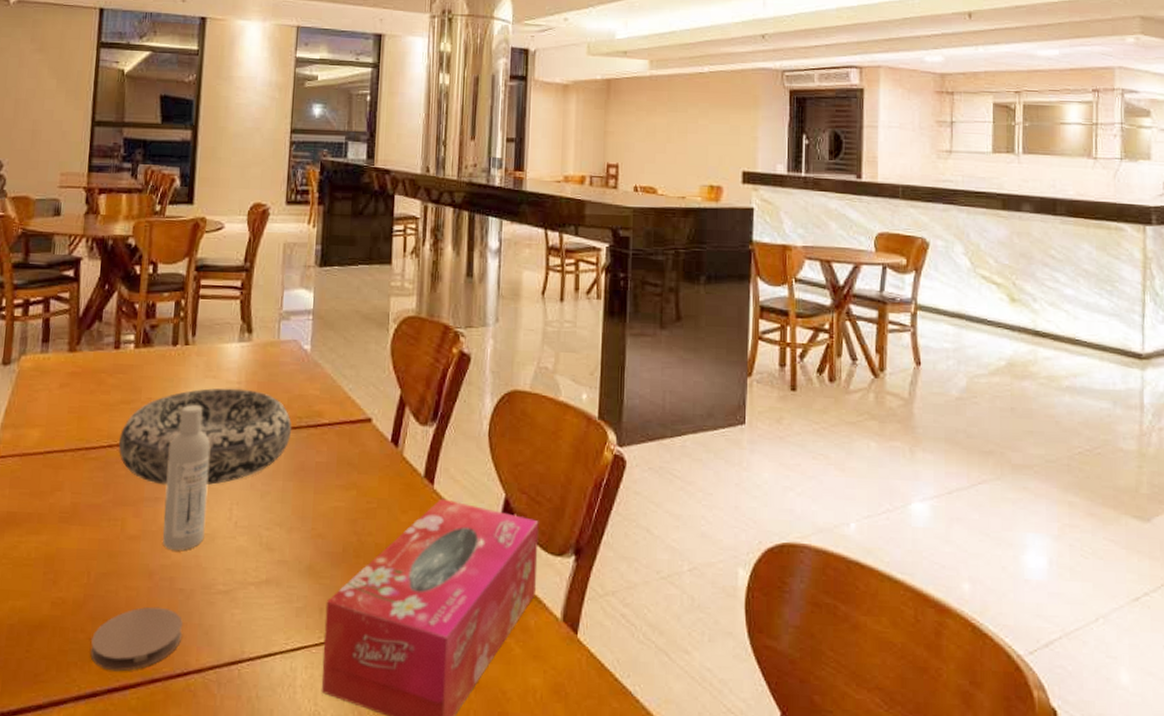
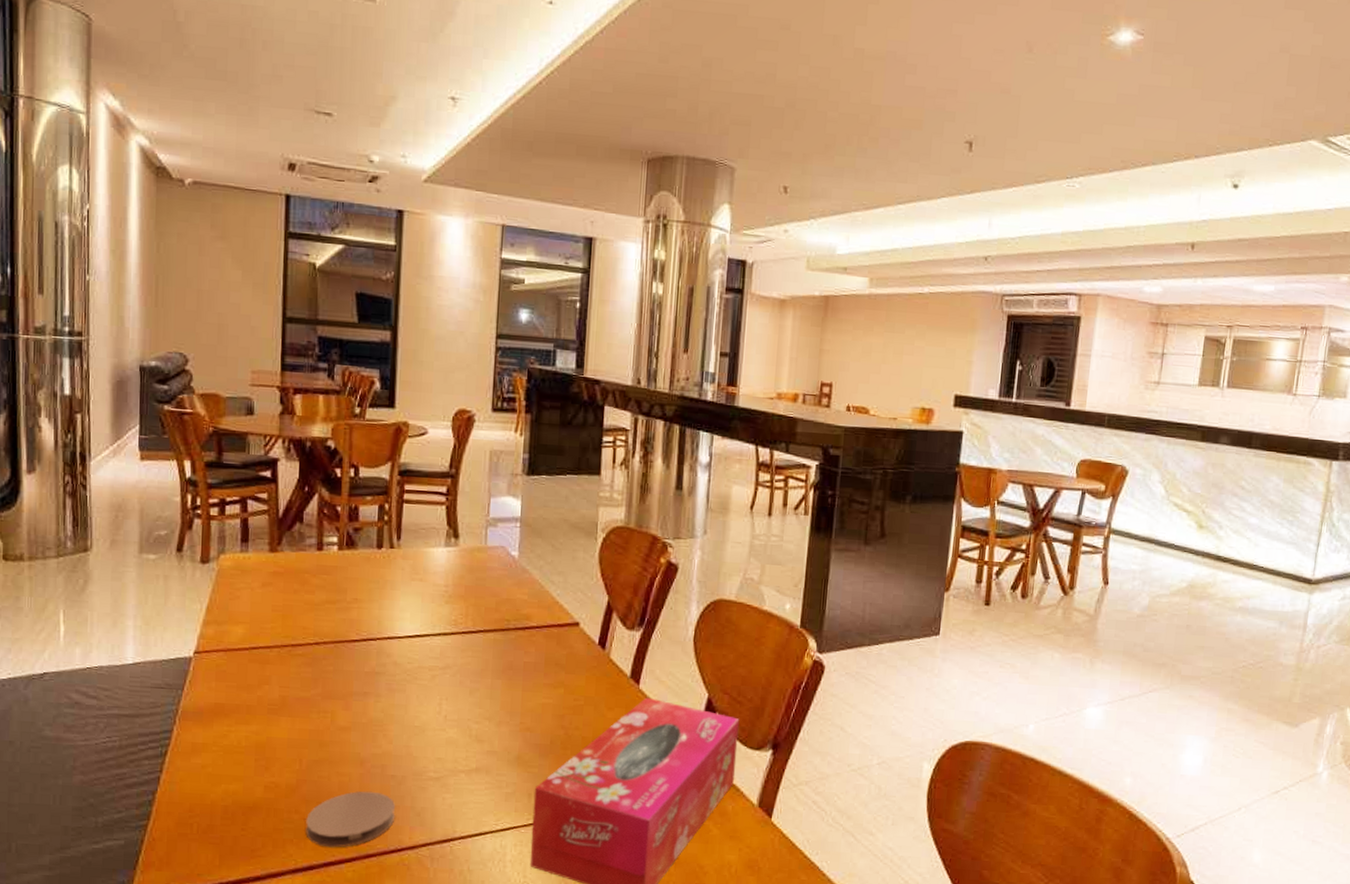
decorative bowl: present [118,388,291,485] -> none [325,590,499,681]
bottle: present [163,405,210,550] -> none [373,606,418,741]

